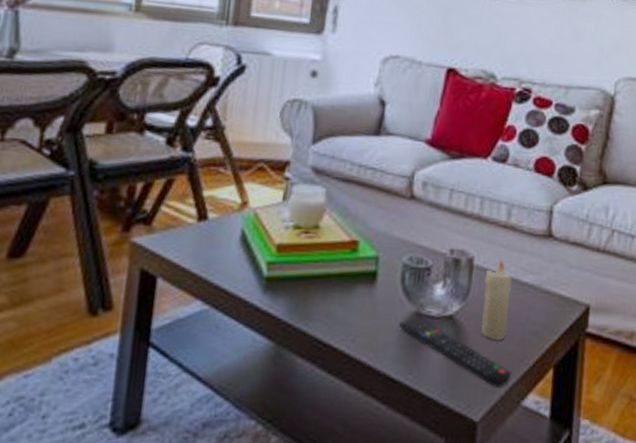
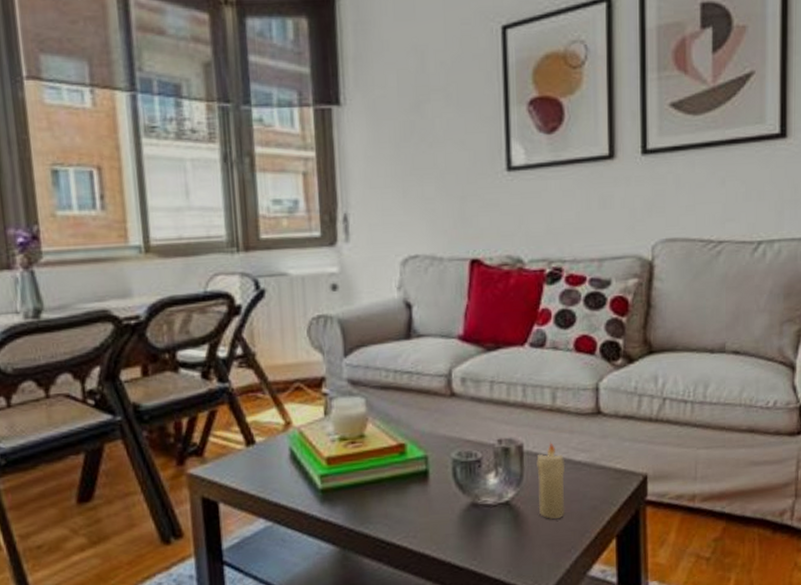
remote control: present [399,317,511,389] -> none [457,507,574,563]

